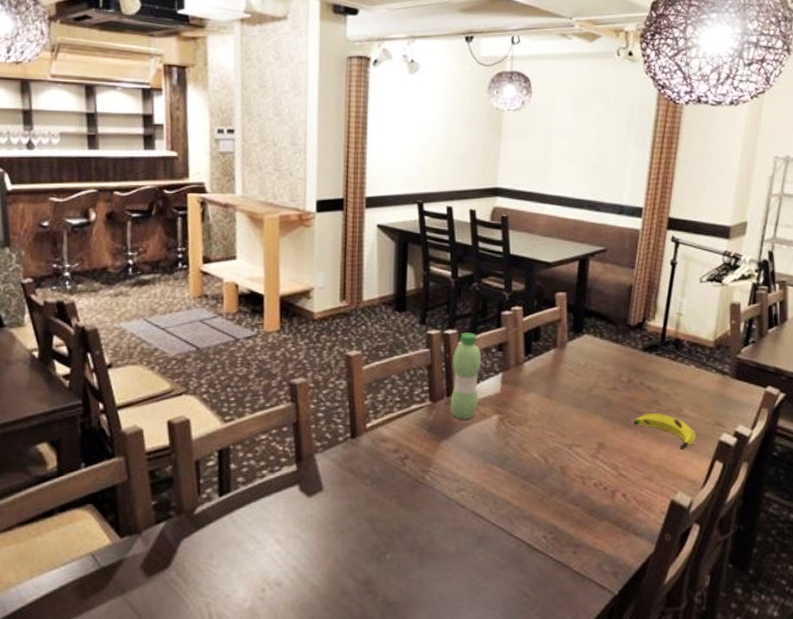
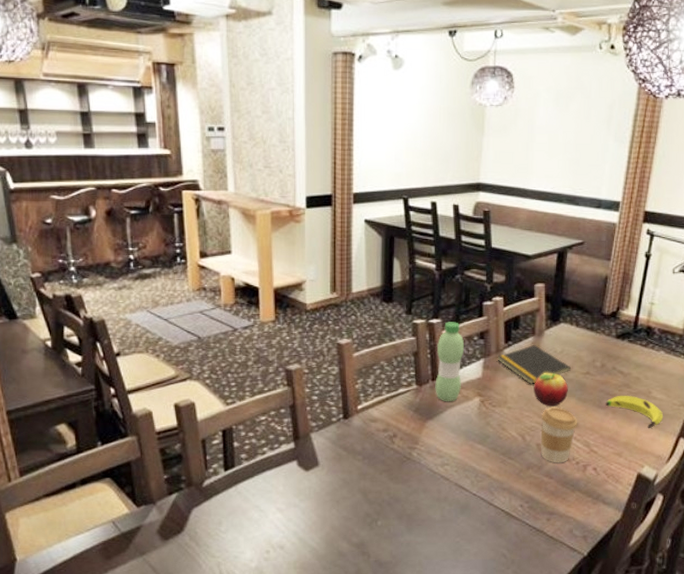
notepad: none [517,358,596,400] -> present [497,345,572,384]
fruit: none [556,387,593,425] -> present [534,372,568,407]
coffee cup: none [564,425,605,489] -> present [541,407,578,463]

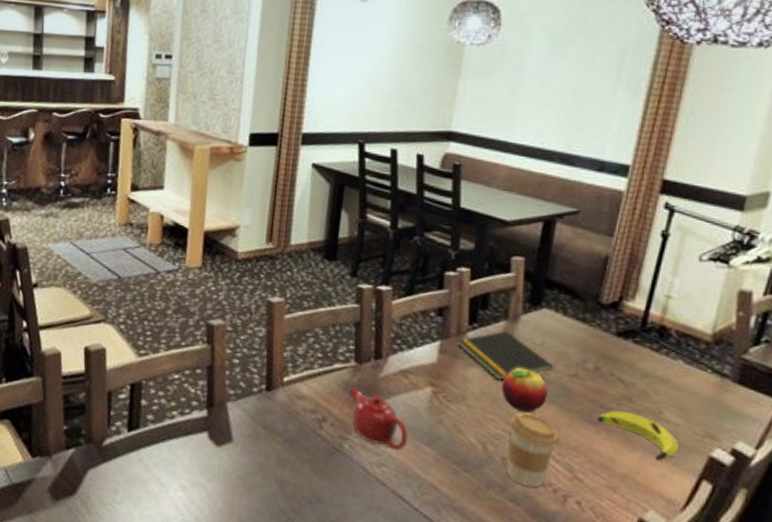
teapot: none [413,405,464,452] -> present [349,386,408,451]
water bottle: present [435,322,465,402] -> none [377,290,418,388]

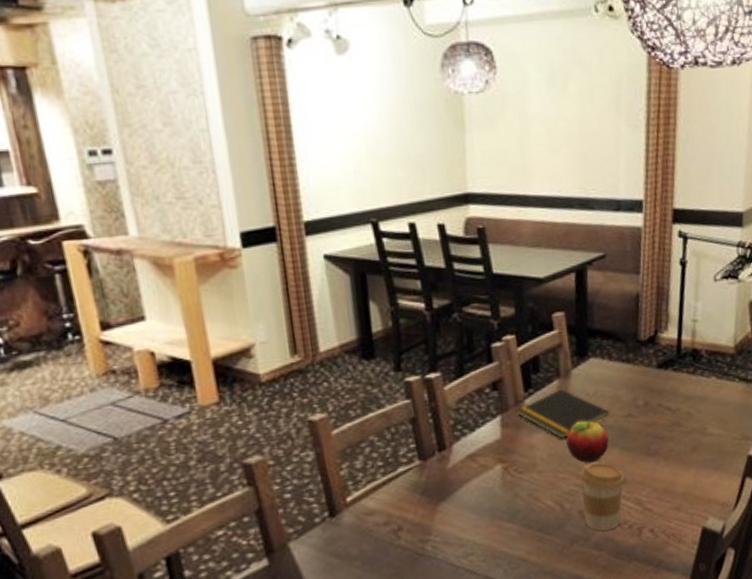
teapot: present [349,386,408,451] -> none [419,485,489,537]
banana: present [597,410,679,461] -> none [654,435,724,473]

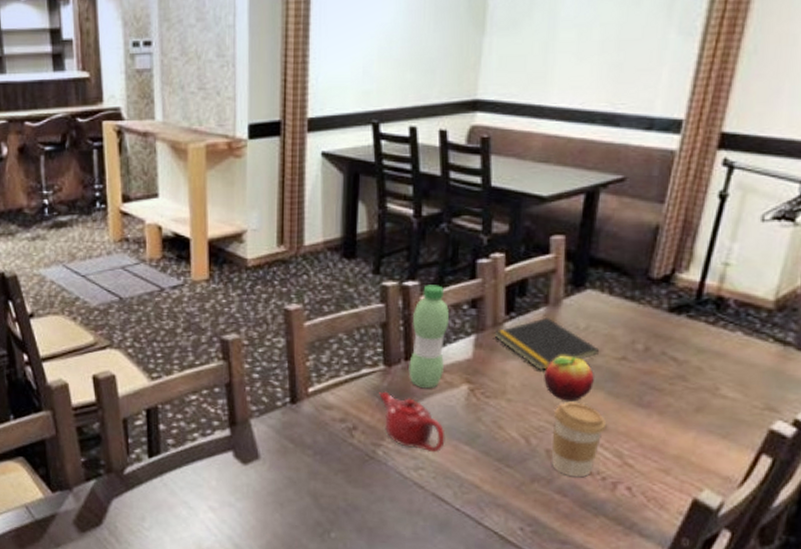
teapot: none [419,485,489,537] -> present [379,391,445,453]
water bottle: none [440,373,477,477] -> present [408,285,450,389]

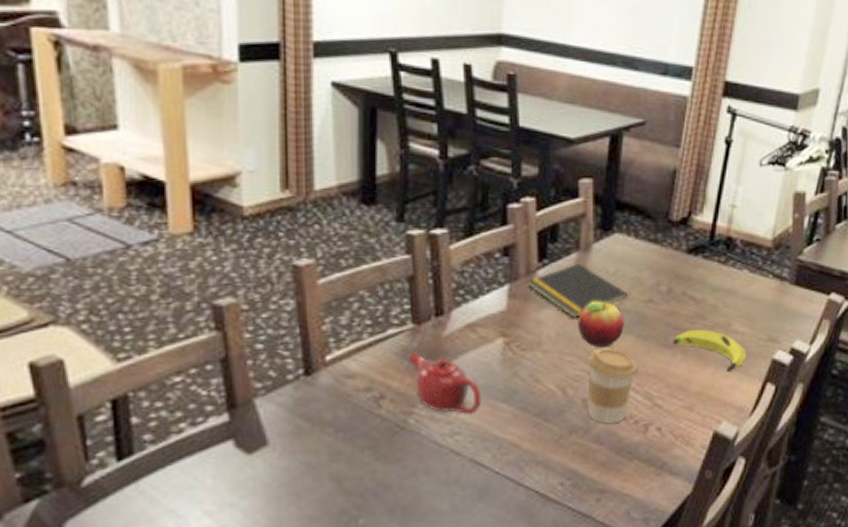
water bottle: present [408,285,450,389] -> none [440,232,482,346]
banana: none [648,390,737,439] -> present [673,329,747,373]

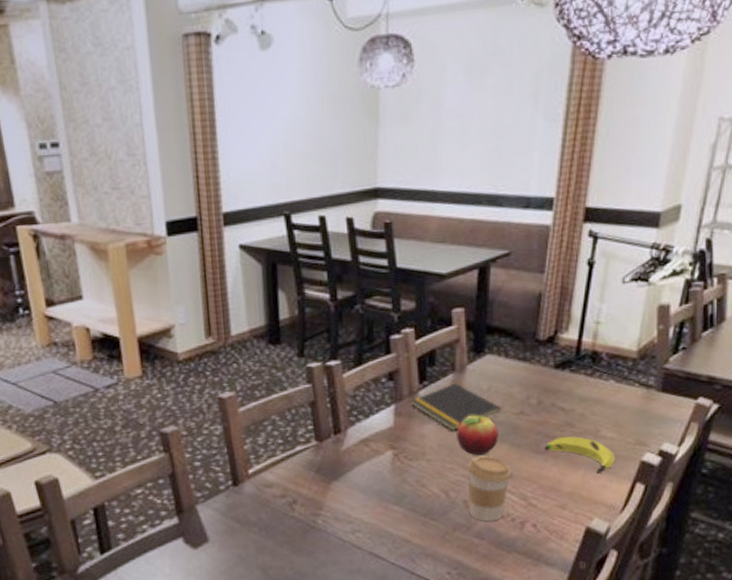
teapot: present [408,352,482,415] -> none [314,465,377,516]

